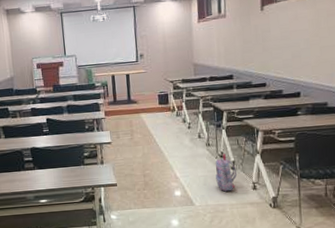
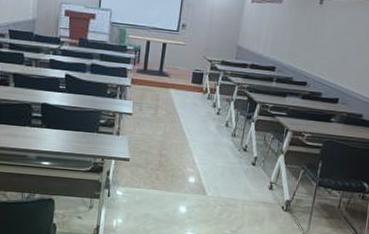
backpack: present [216,153,238,192] -> none [233,147,258,187]

